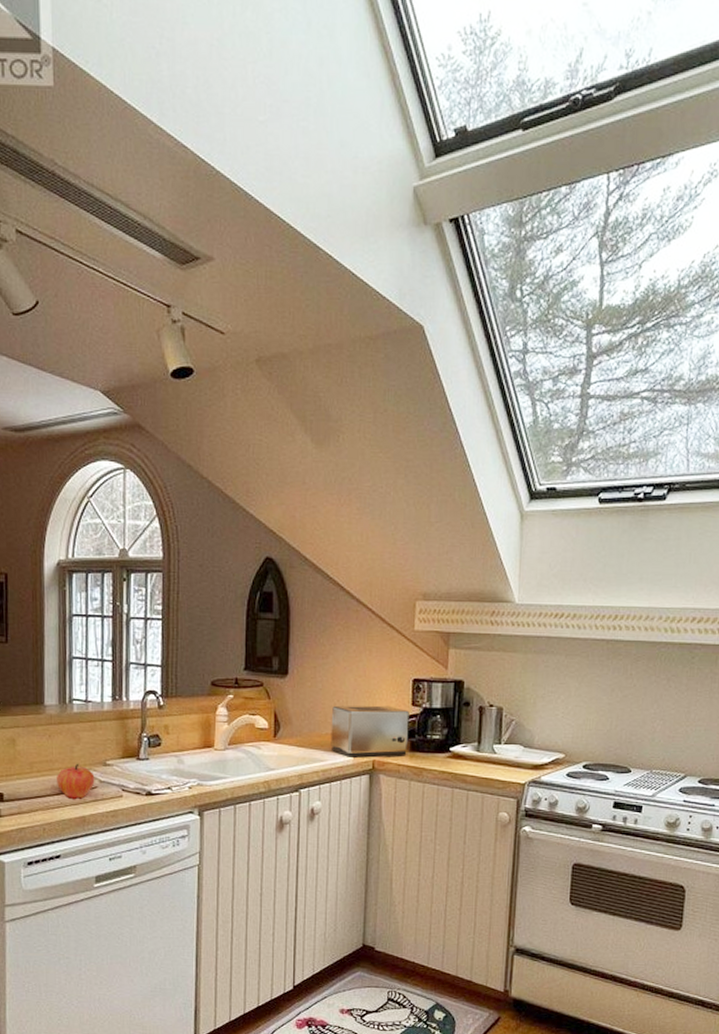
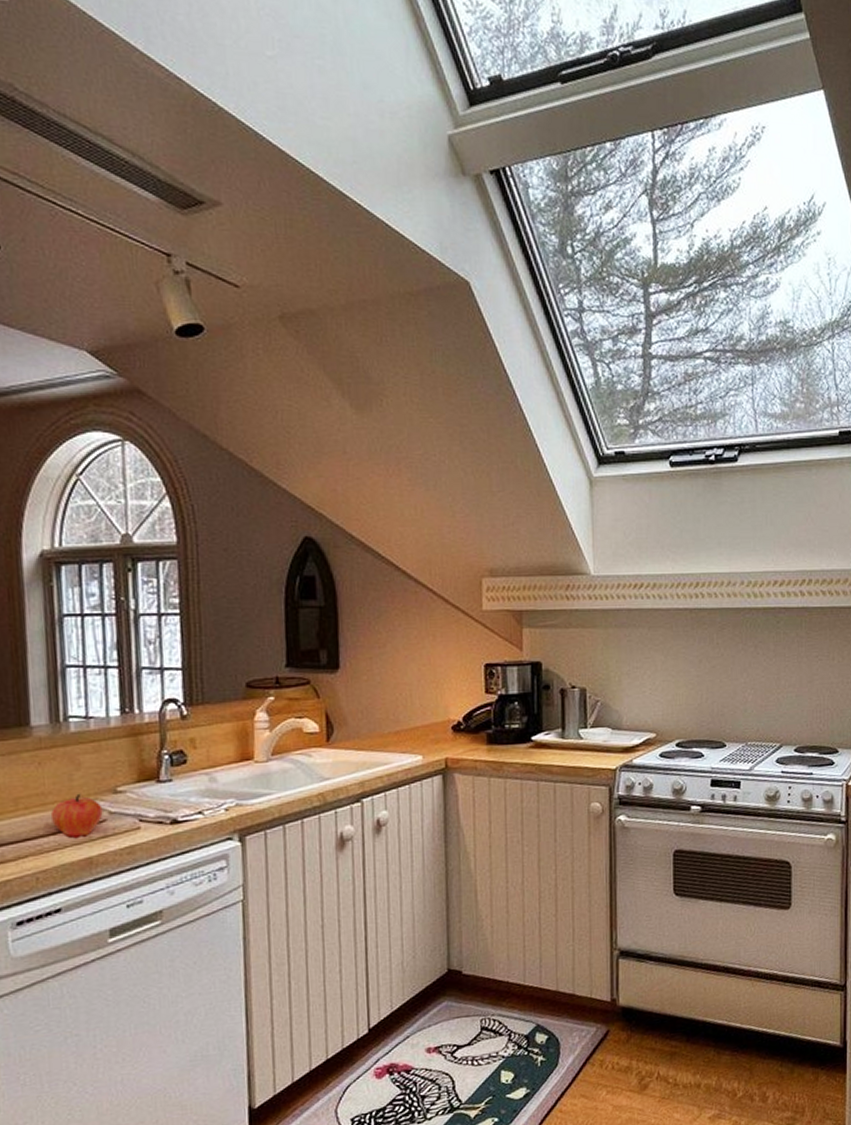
toaster: present [330,705,409,758] -> none [393,695,485,757]

